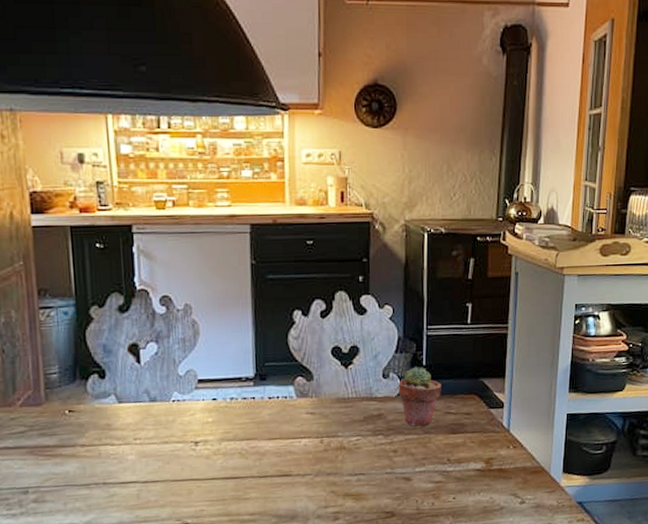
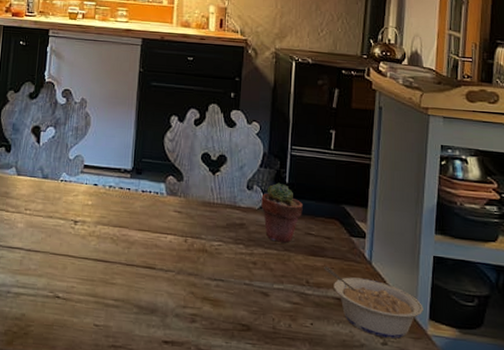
legume: none [464,441,558,498] -> present [324,266,423,339]

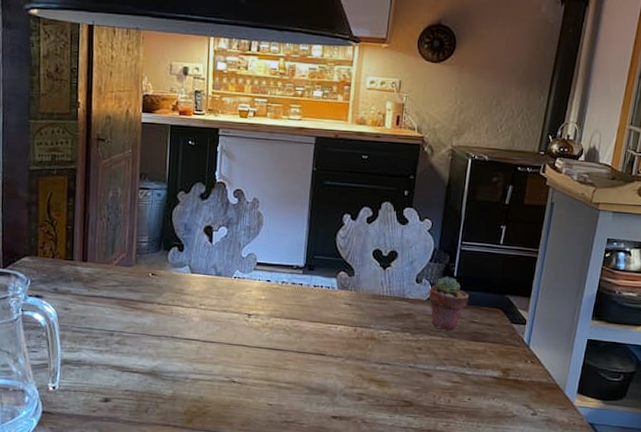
legume: present [324,266,423,339] -> none [484,349,573,410]

